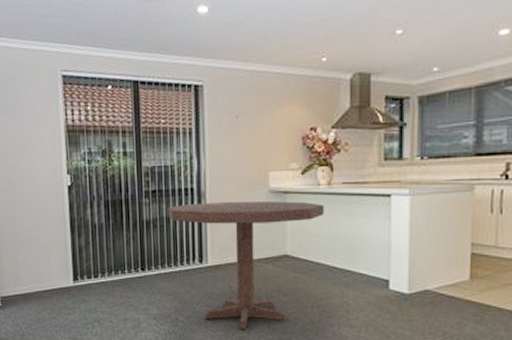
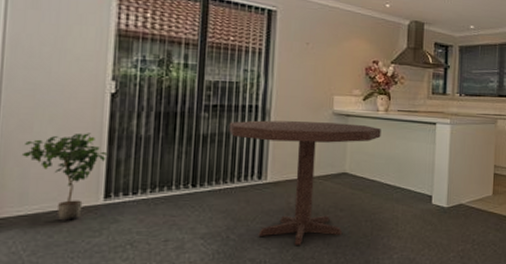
potted plant: none [11,223,72,300] -> present [21,133,108,221]

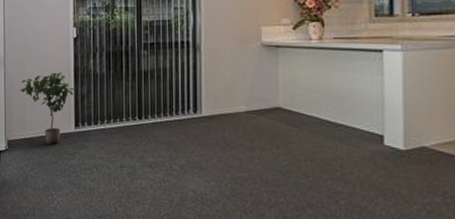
dining table: present [228,120,381,245] -> none [165,55,316,180]

